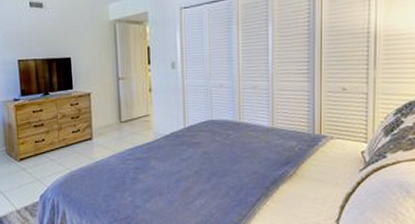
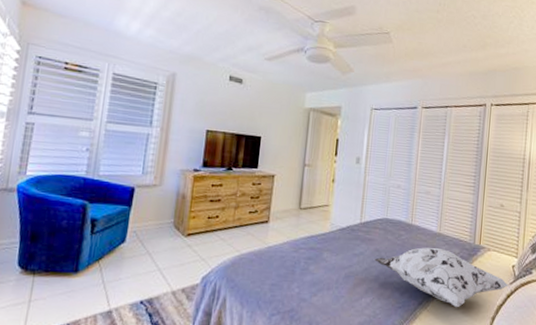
decorative pillow: none [204,143,359,201] -> present [375,247,509,308]

